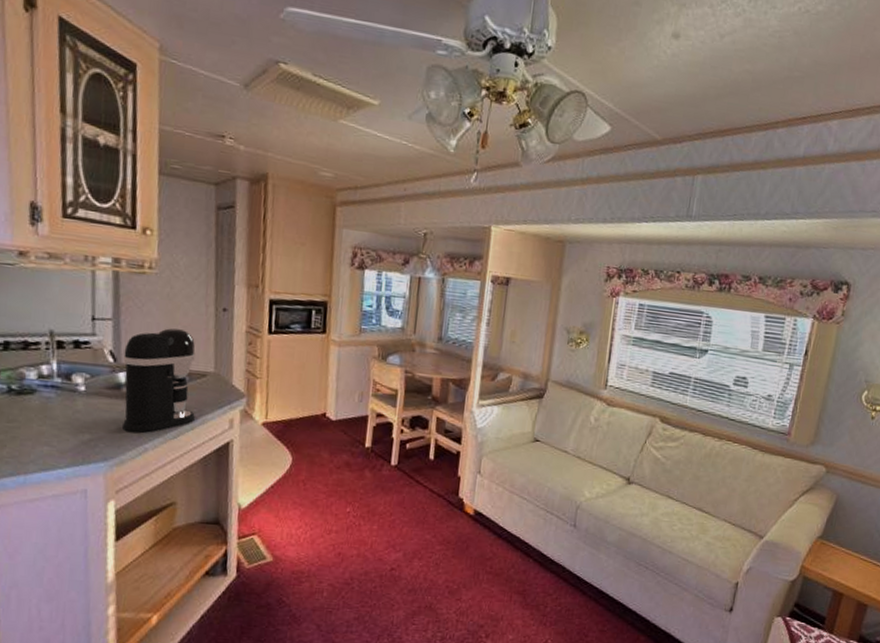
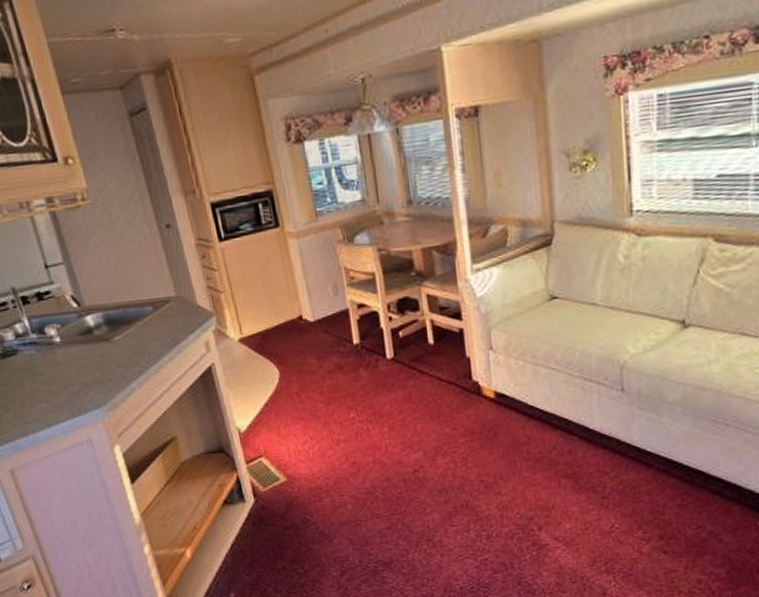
coffee maker: present [121,327,196,433] -> none [84,257,171,374]

